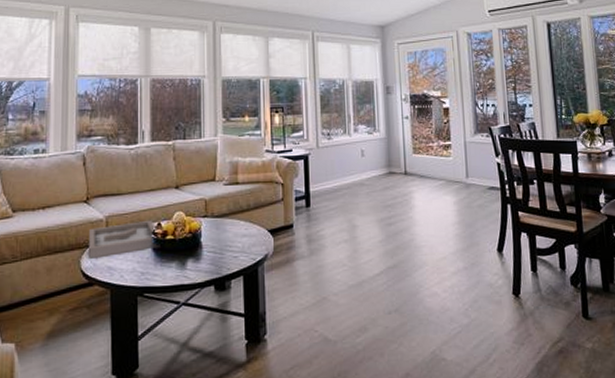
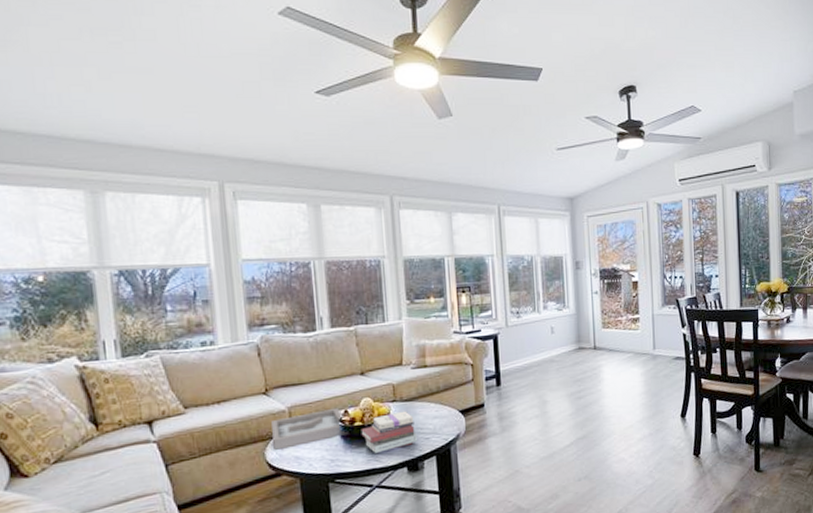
books: none [172,227,227,269] -> present [361,411,418,453]

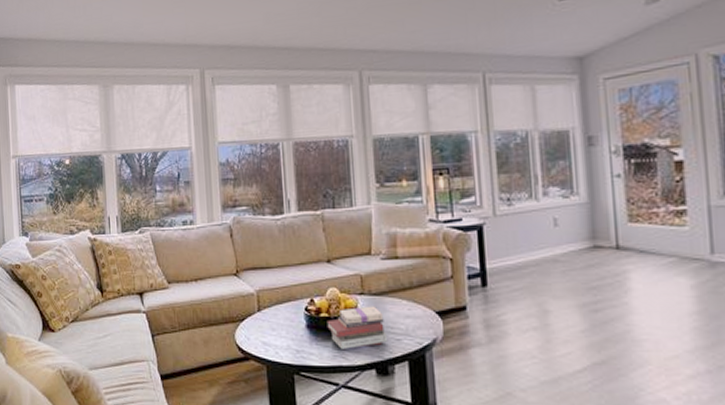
decorative tray: present [271,407,349,451] -> none [241,295,315,334]

